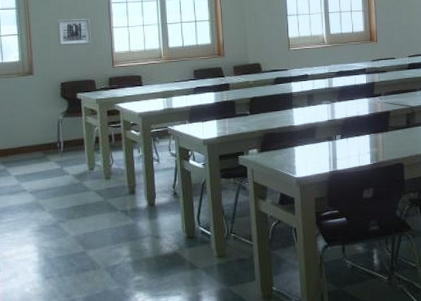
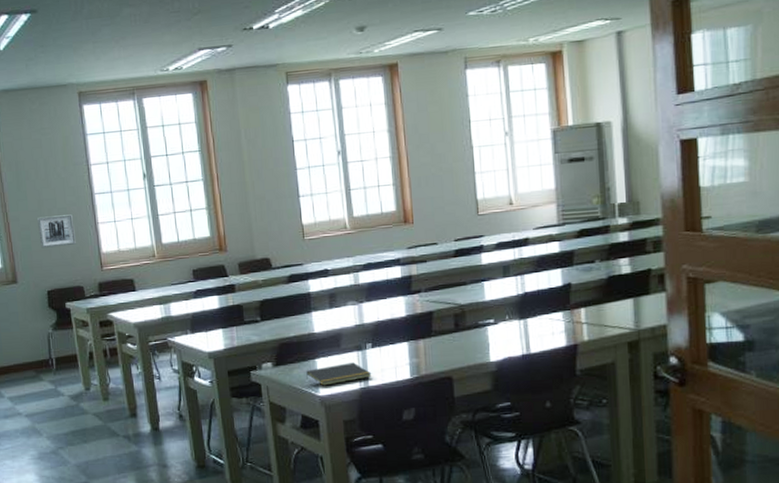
notepad: none [286,150,340,169] -> present [306,362,372,386]

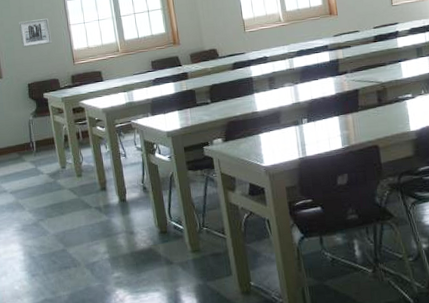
notepad: present [306,362,372,386] -> none [252,136,309,157]

